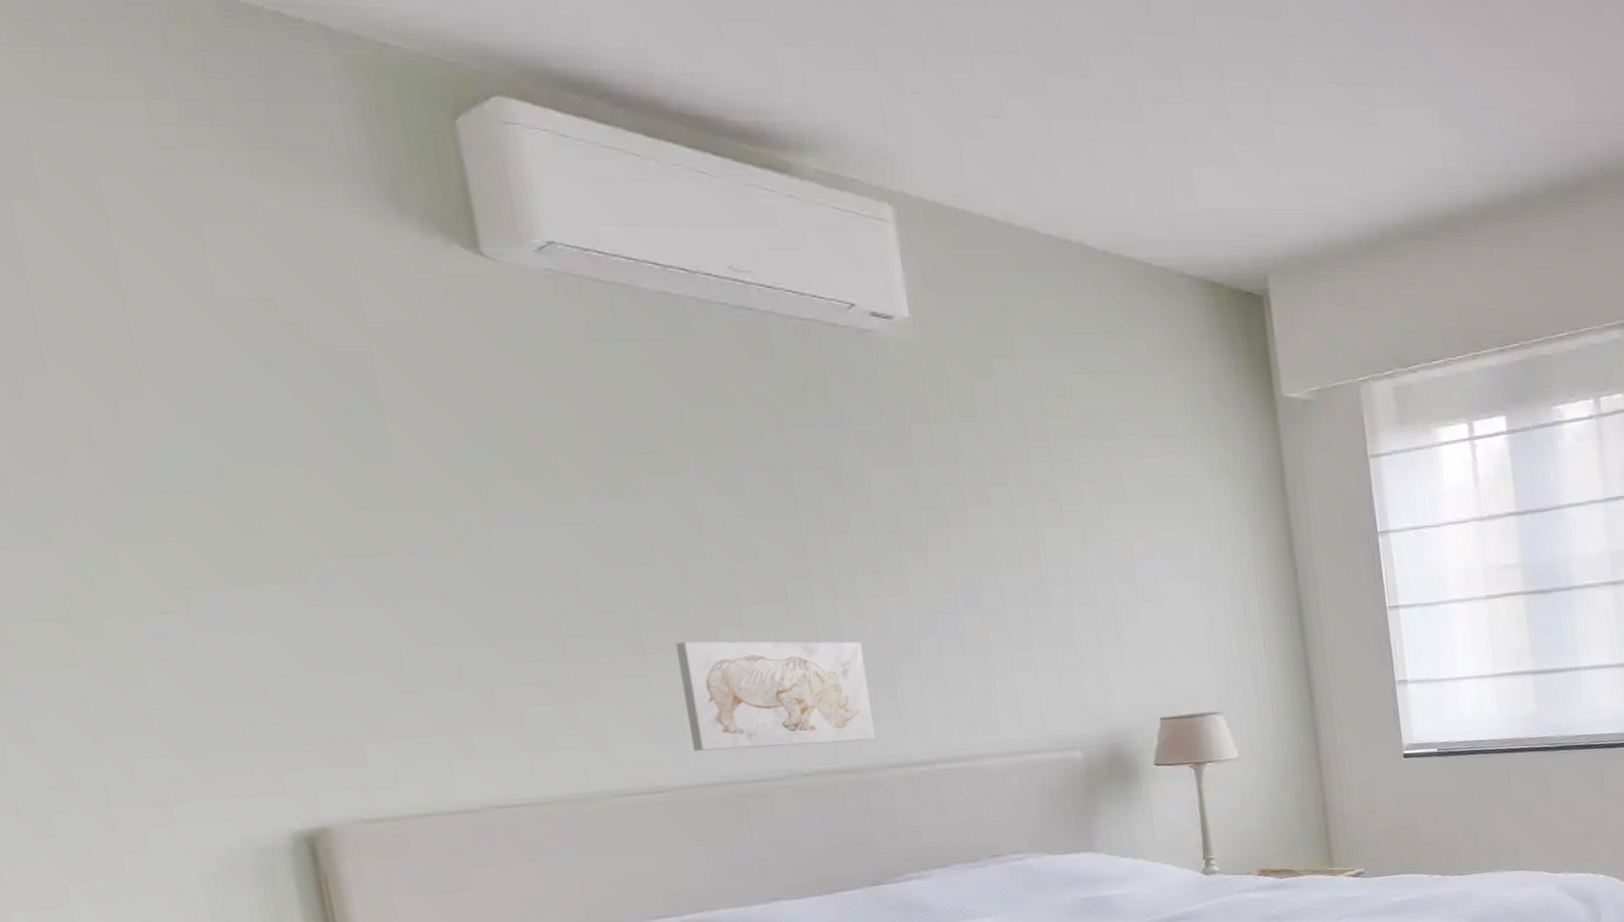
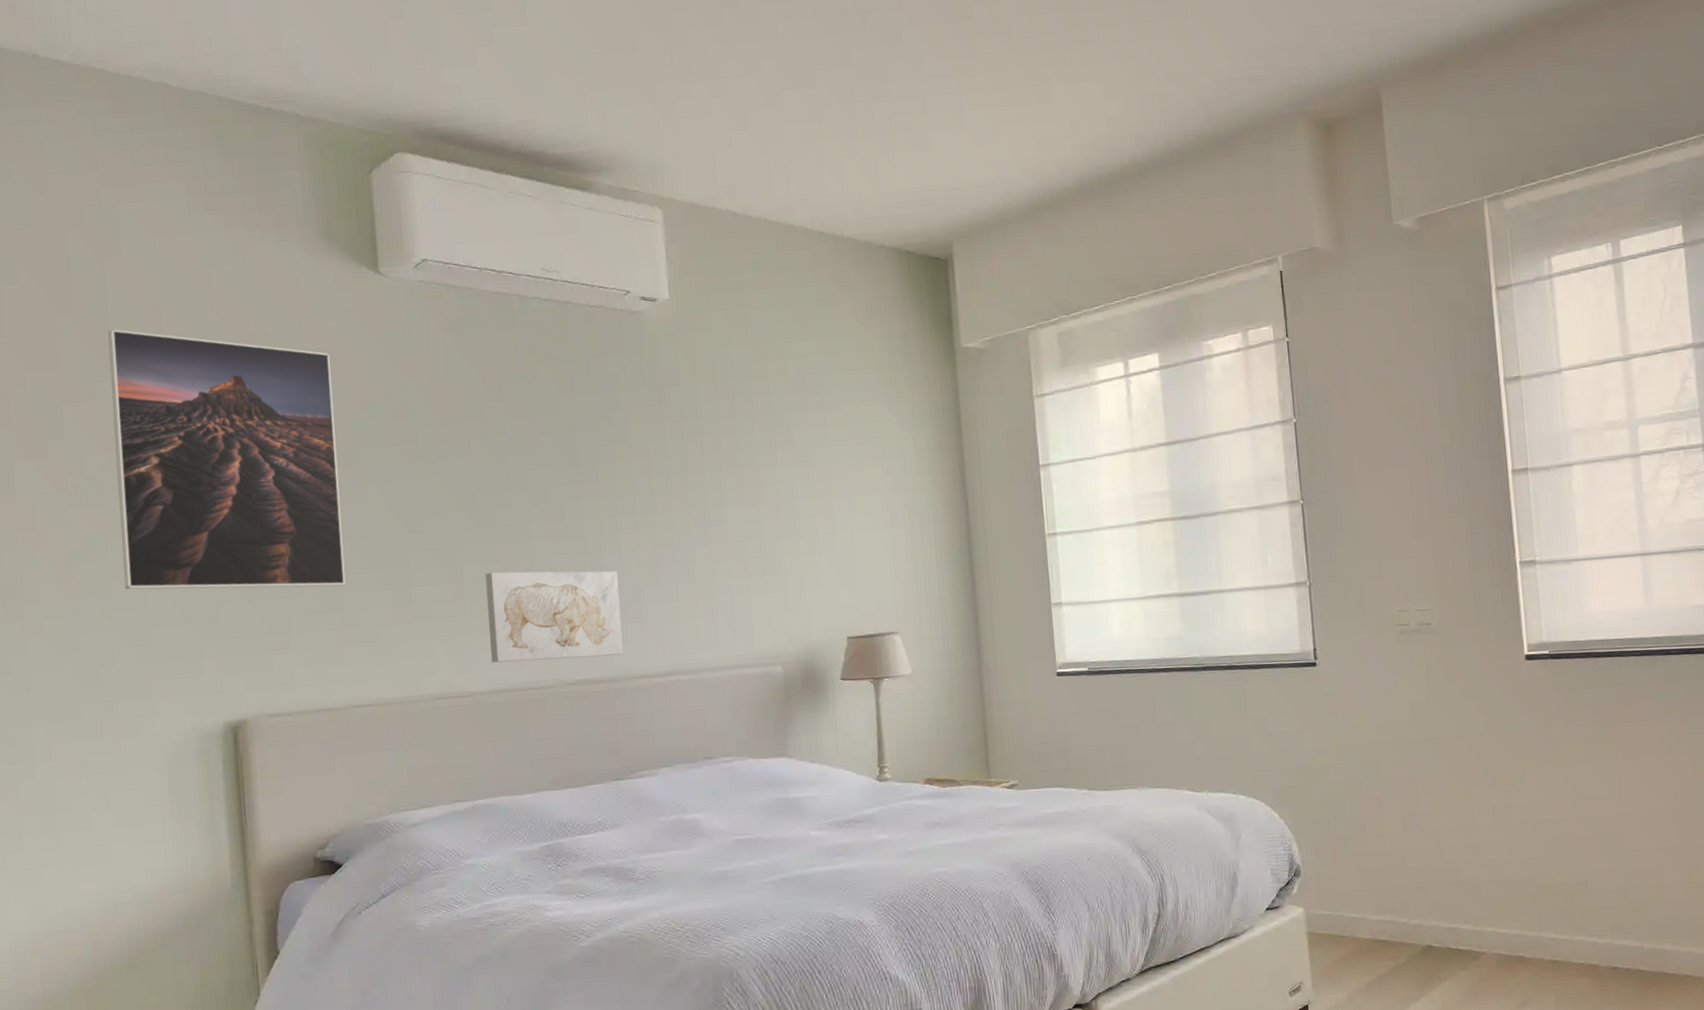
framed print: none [31,302,468,660] -> present [108,329,346,590]

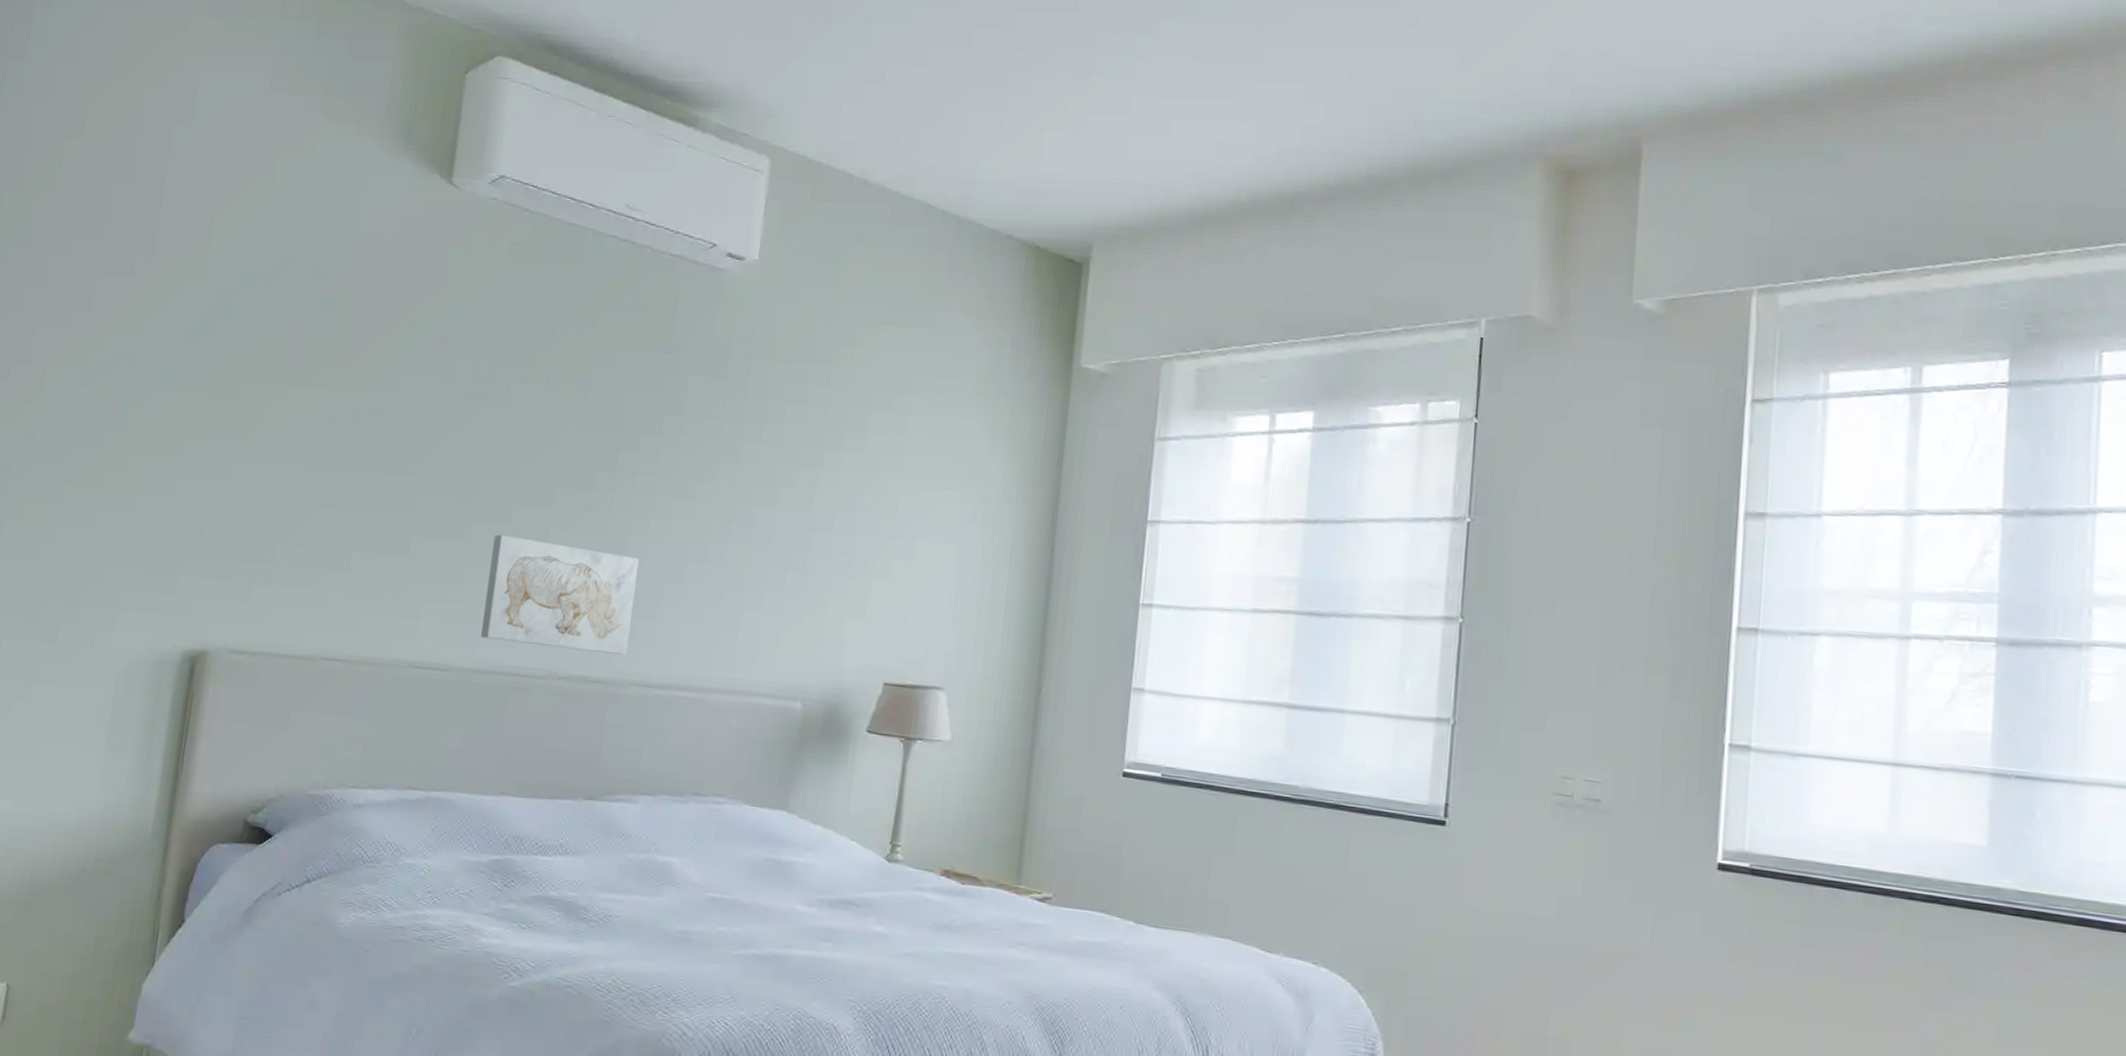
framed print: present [108,329,346,590] -> none [115,202,382,521]

